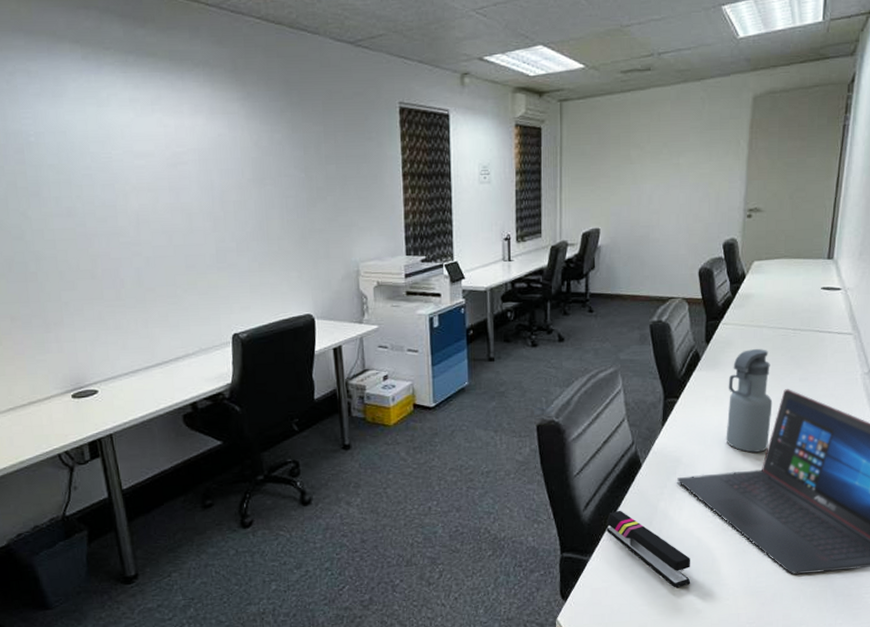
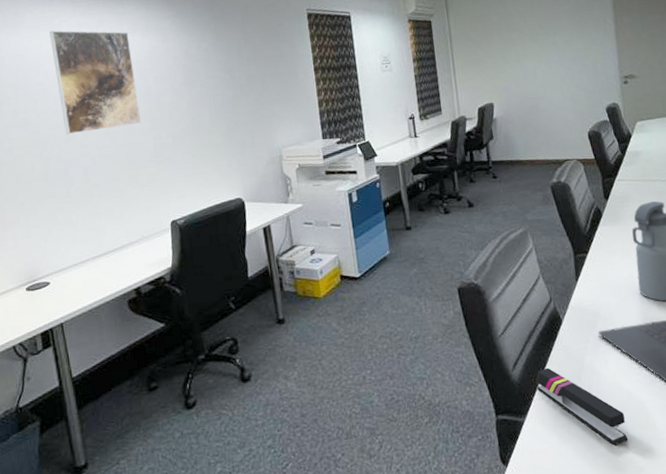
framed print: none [97,105,203,230] -> present [50,30,142,135]

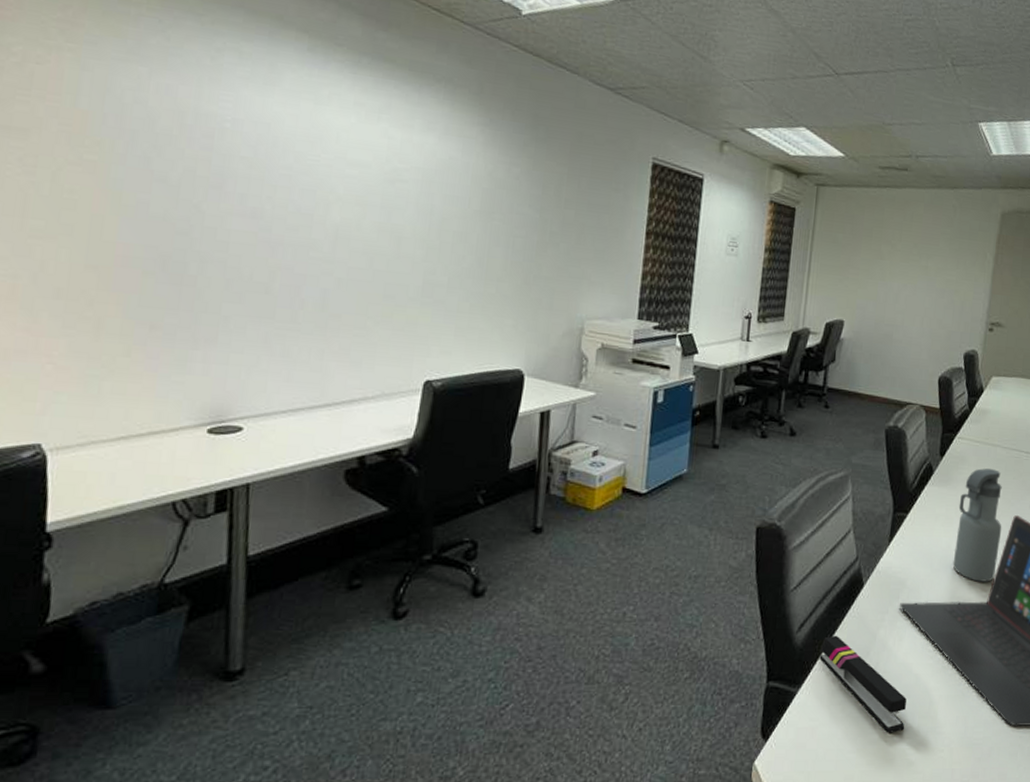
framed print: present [50,30,142,135] -> none [307,102,420,250]

